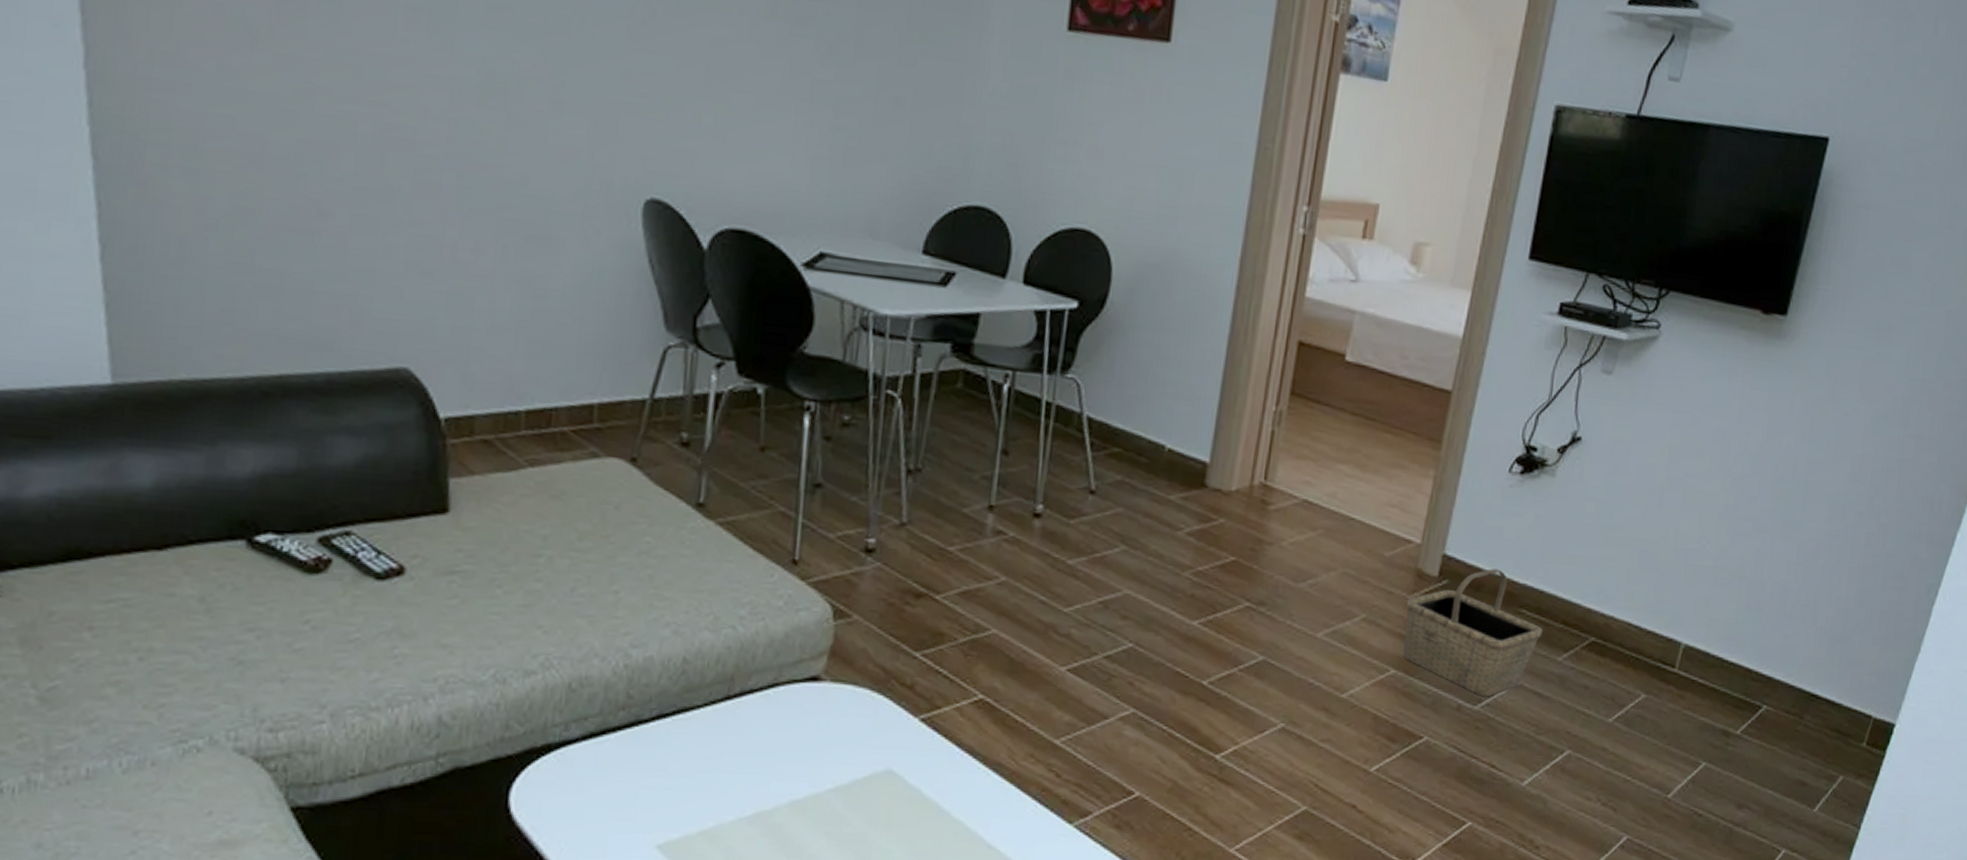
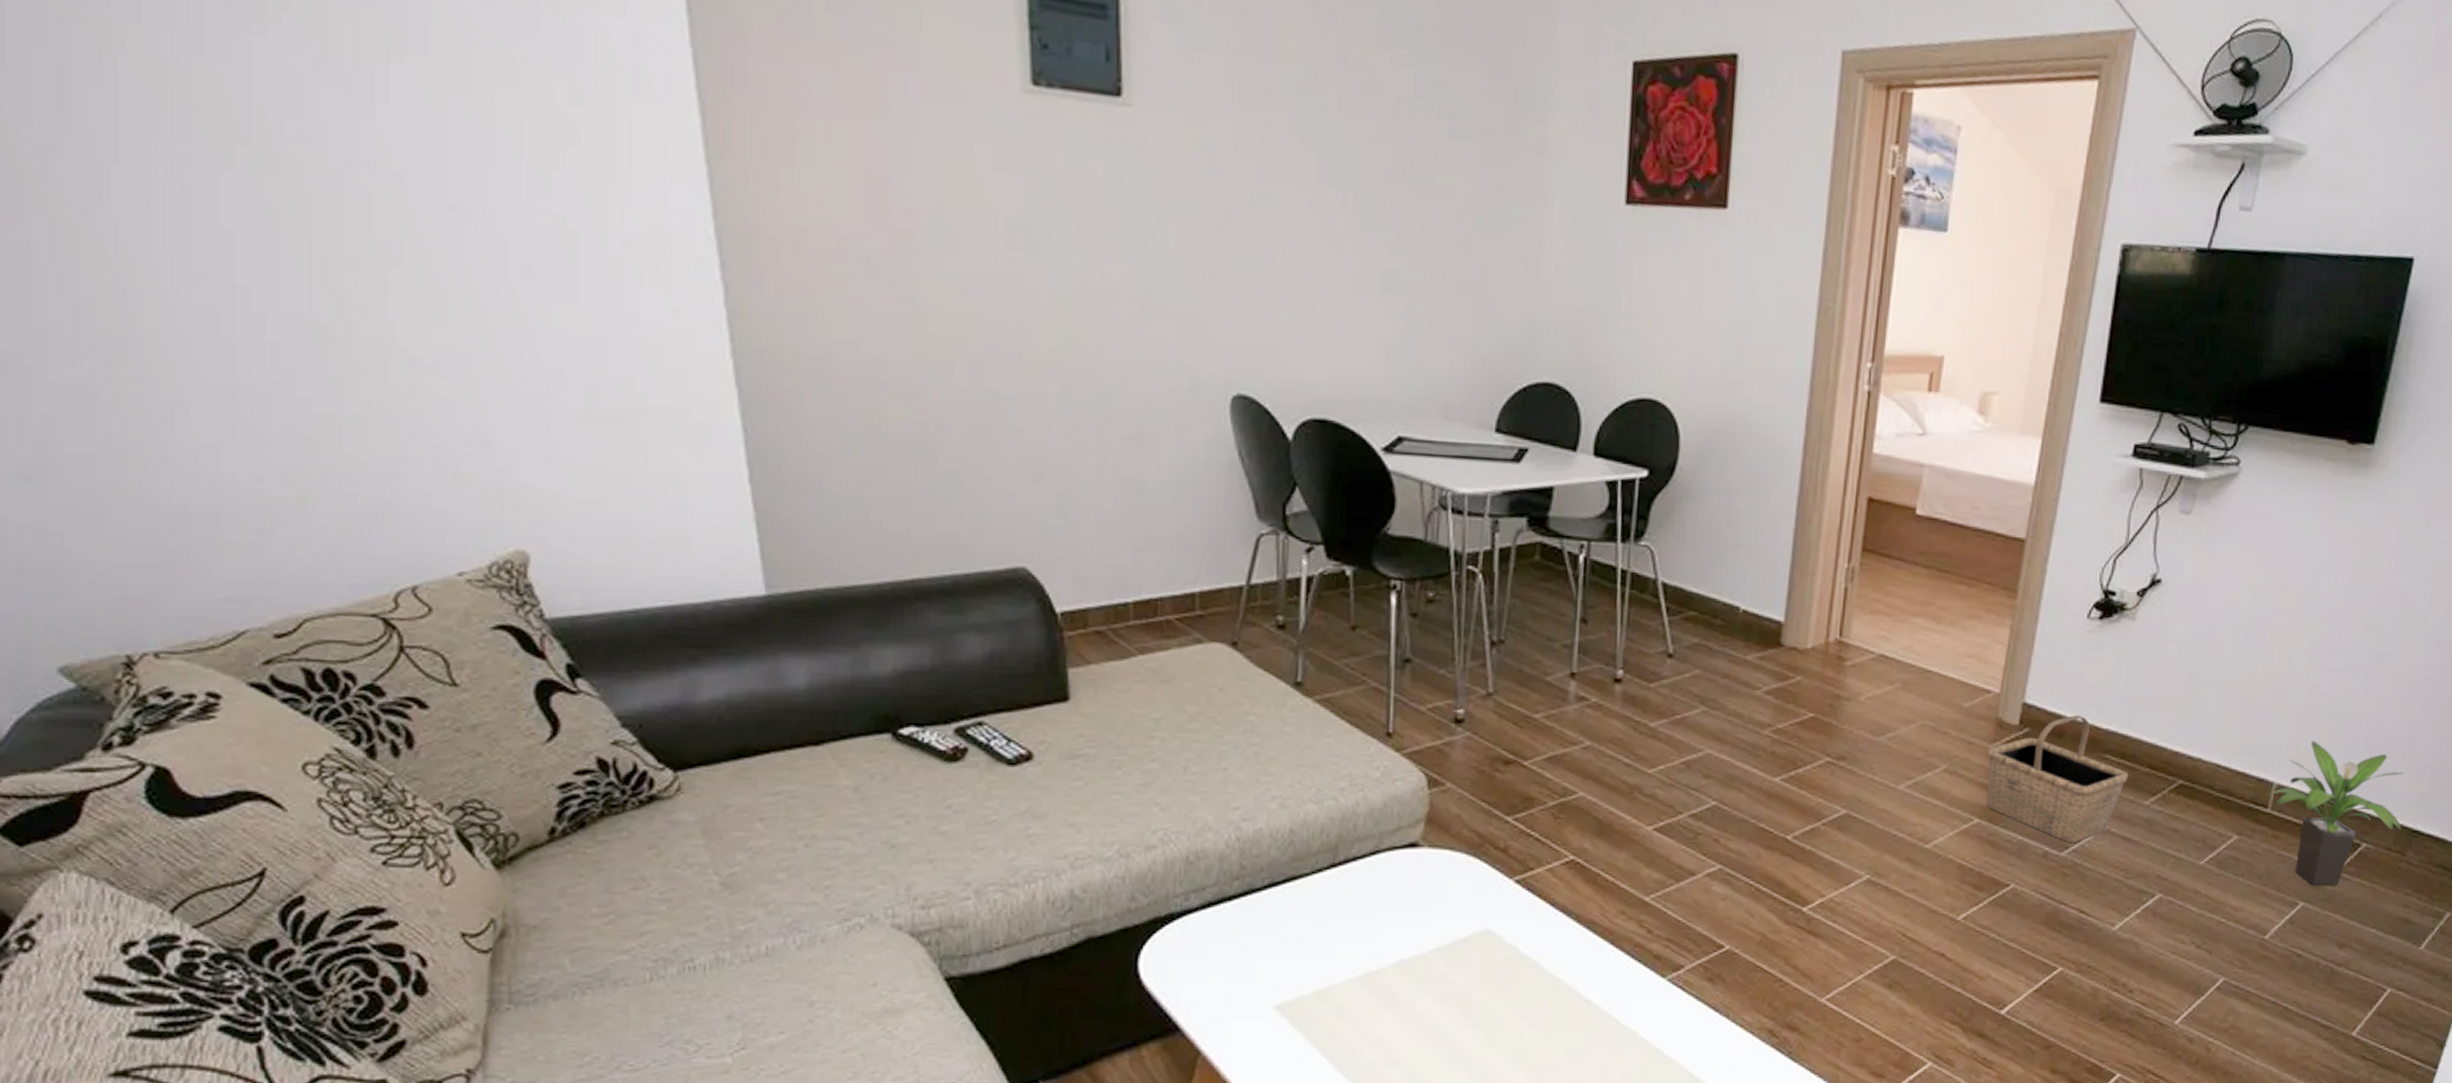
potted plant: none [1674,602,1804,747] -> present [2266,740,2403,886]

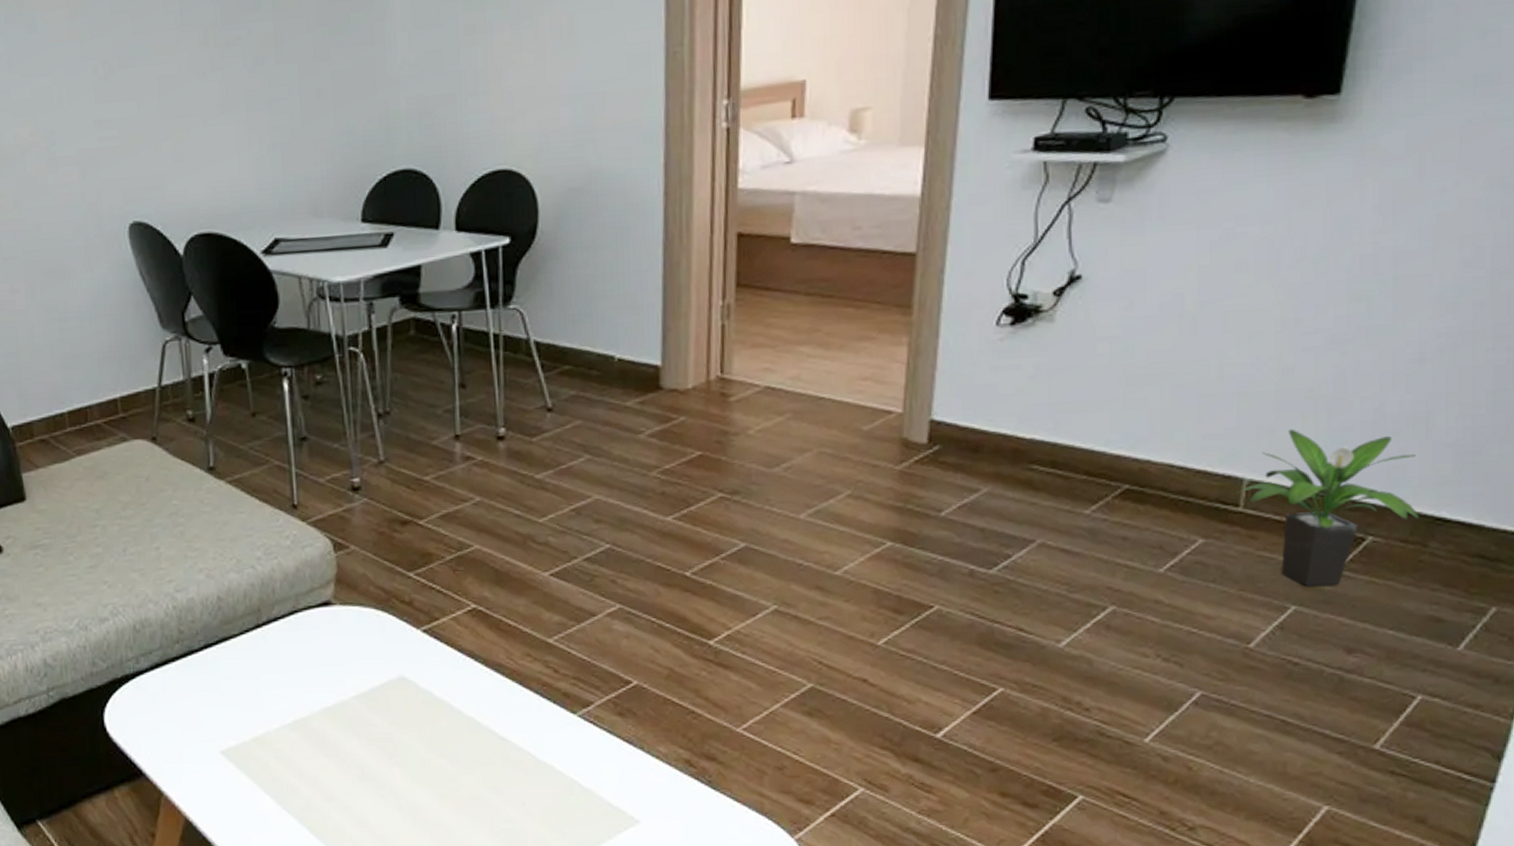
basket: present [1986,715,2129,844] -> none [894,427,1062,560]

